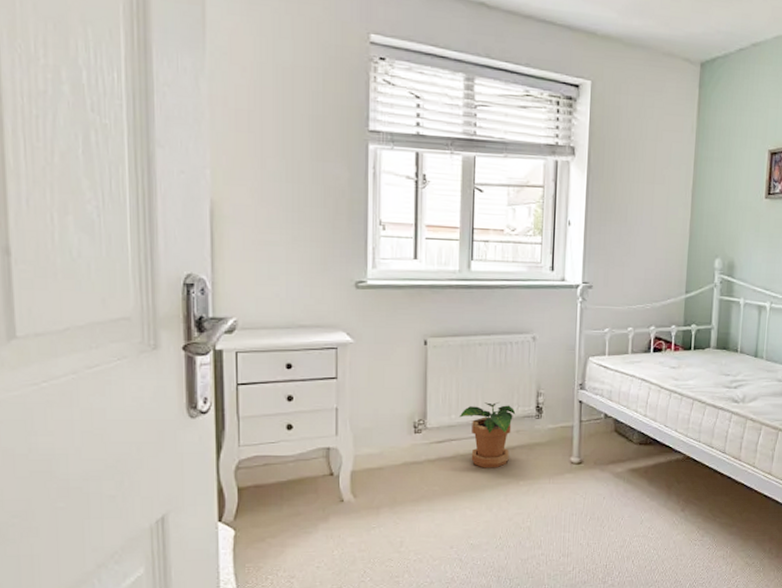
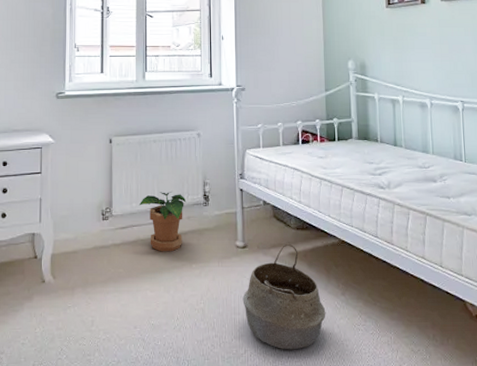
woven basket: none [574,459,663,566] -> present [242,243,326,350]

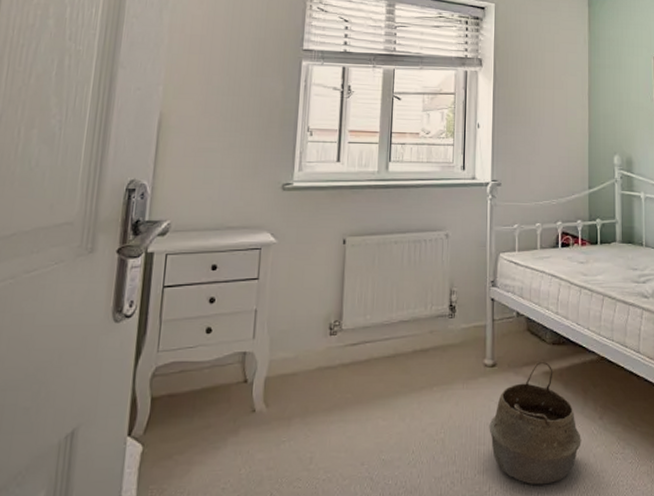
potted plant: present [139,191,186,252] -> none [373,300,430,373]

